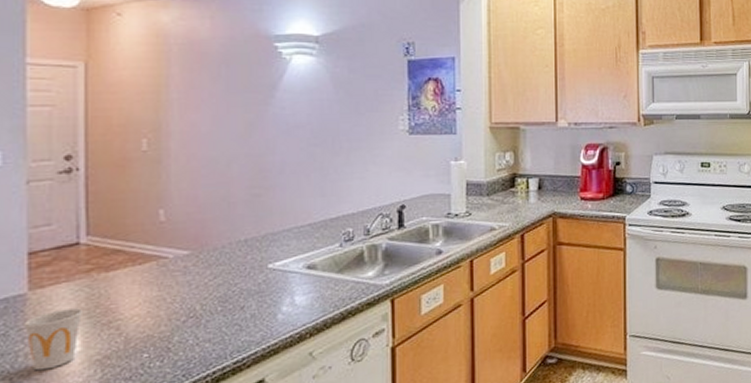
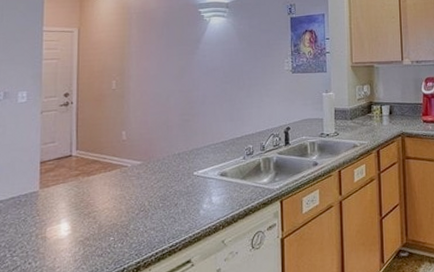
cup: present [24,308,82,371] -> none [36,202,72,247]

